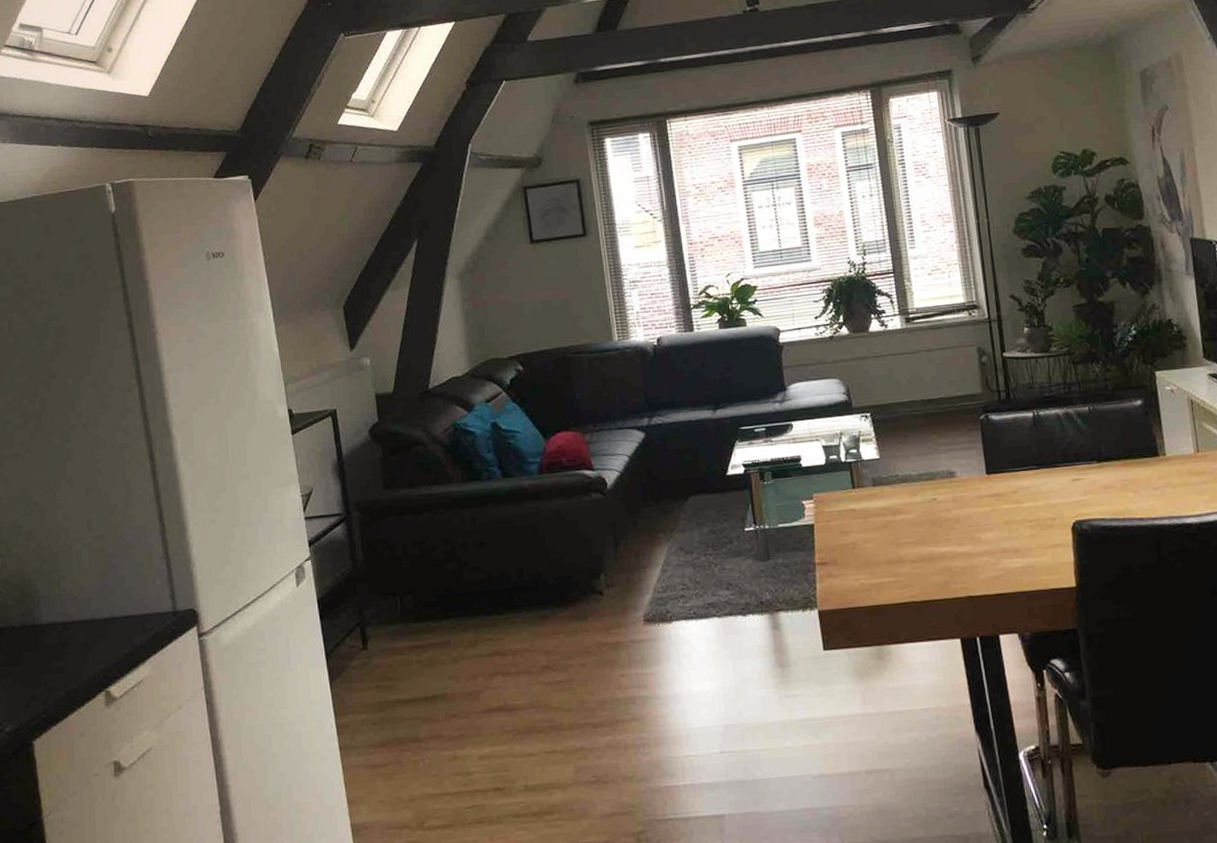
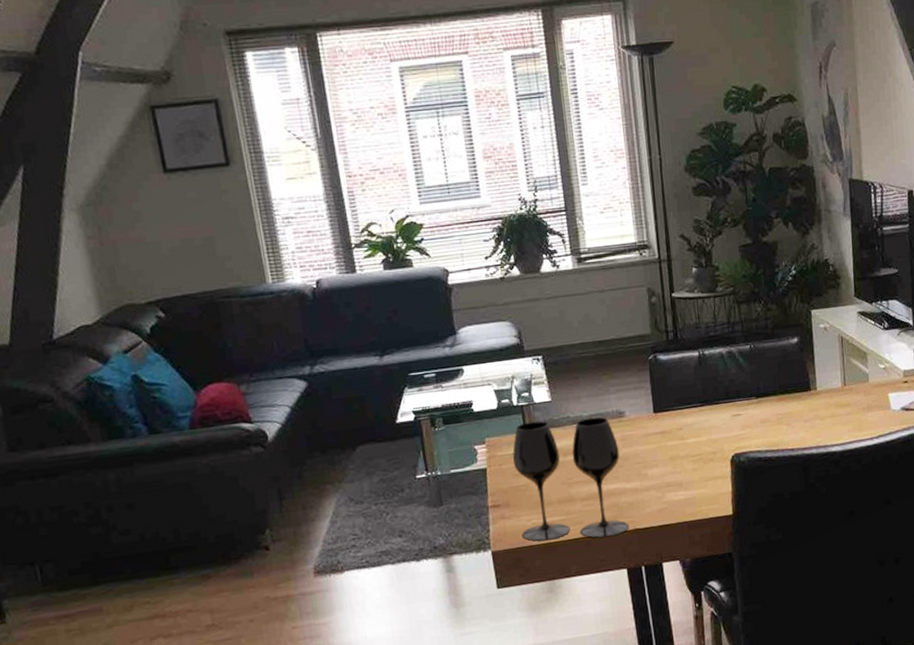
wine glass: none [840,476,962,604] -> present [512,417,629,541]

